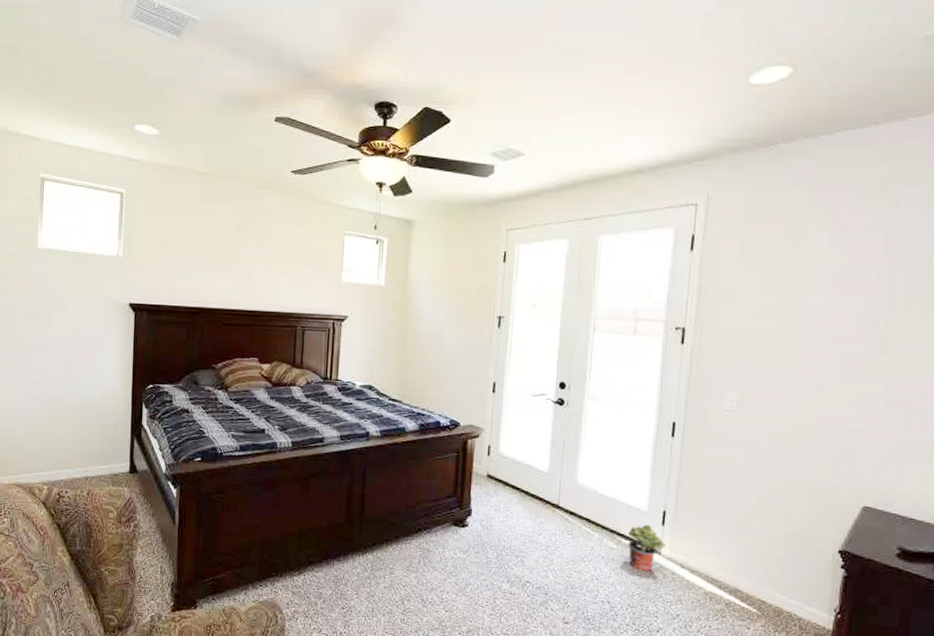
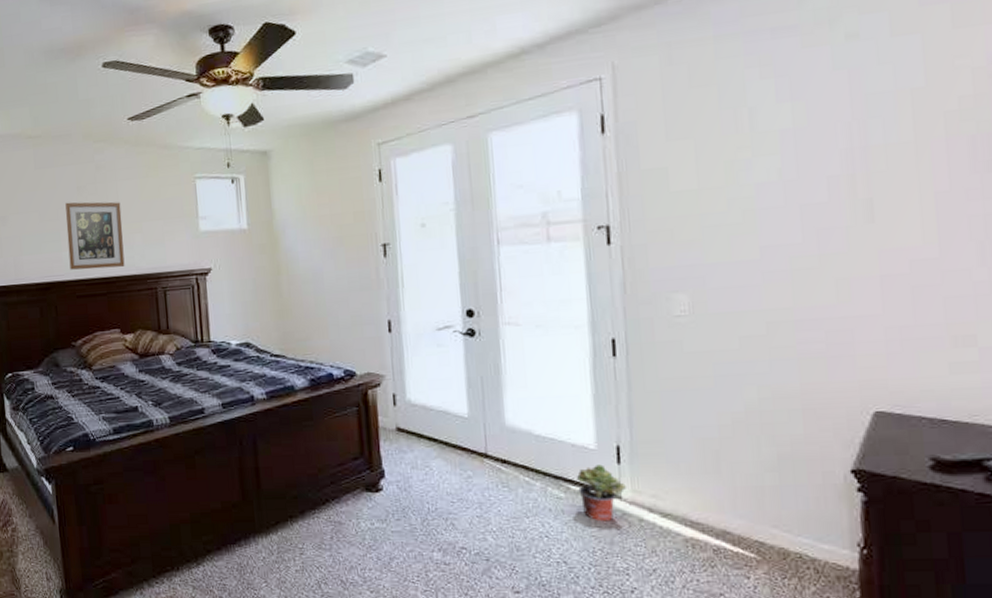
wall art: none [220,238,274,303] -> present [65,202,125,270]

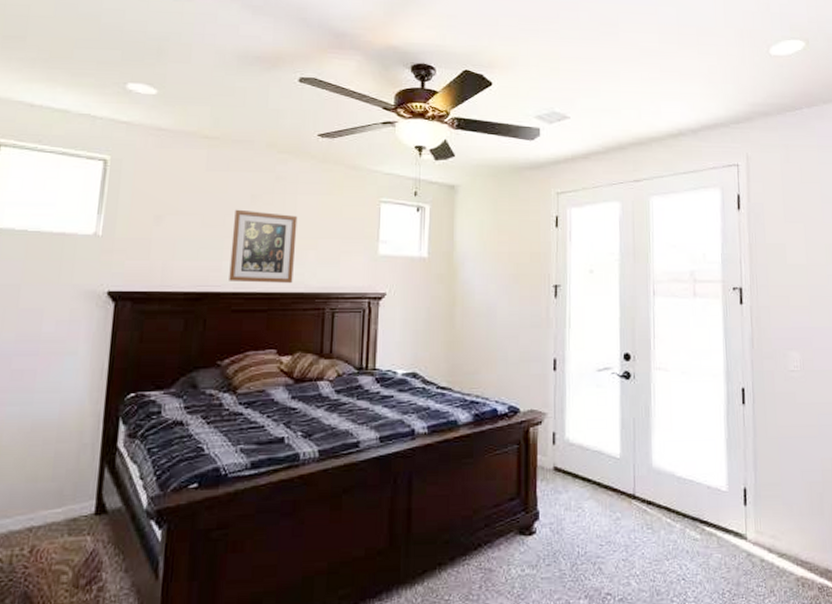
potted plant: present [577,464,626,522] -> none [711,506,751,563]

